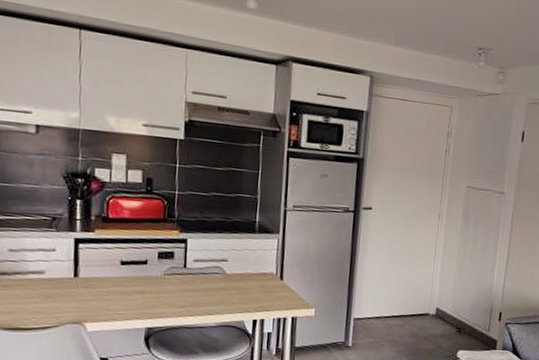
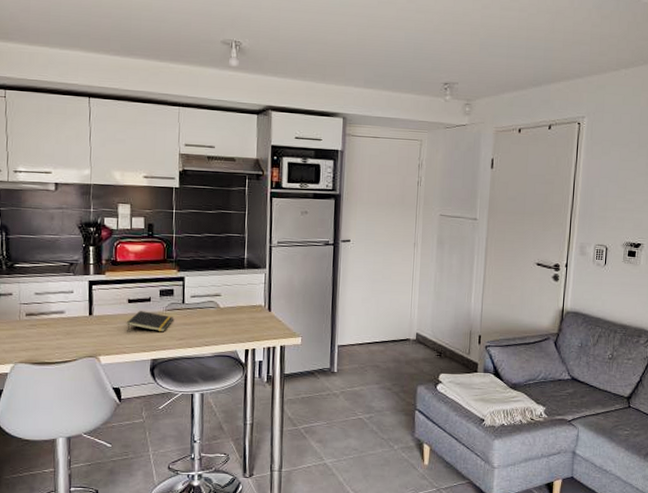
notepad: none [117,274,173,299] -> present [126,311,173,333]

